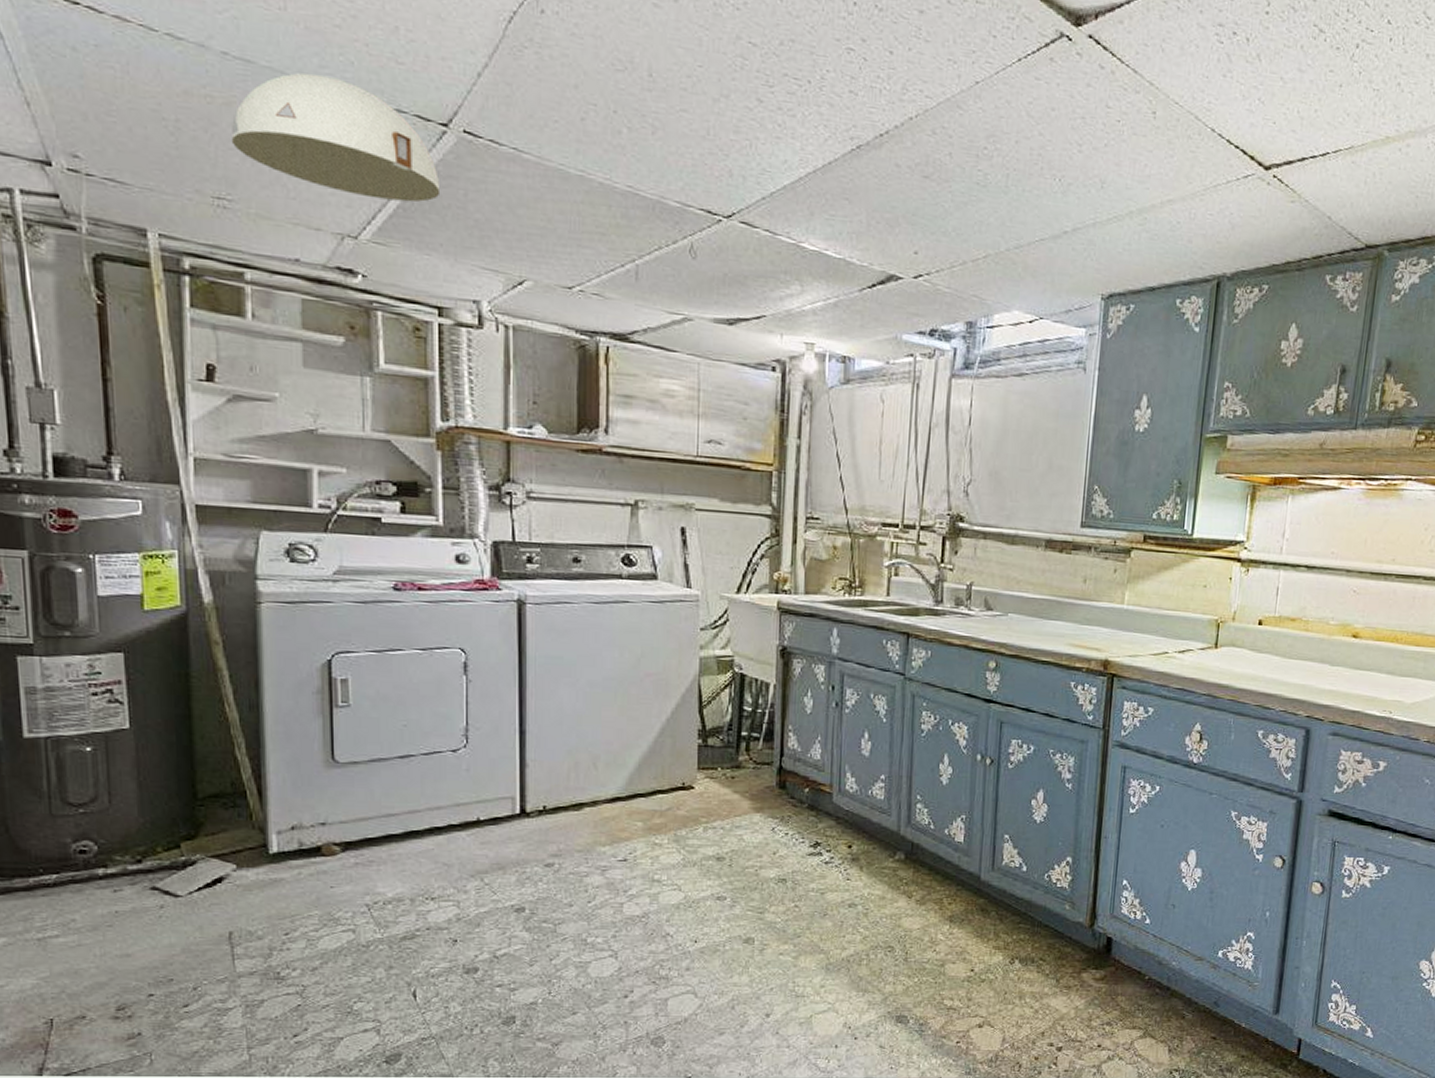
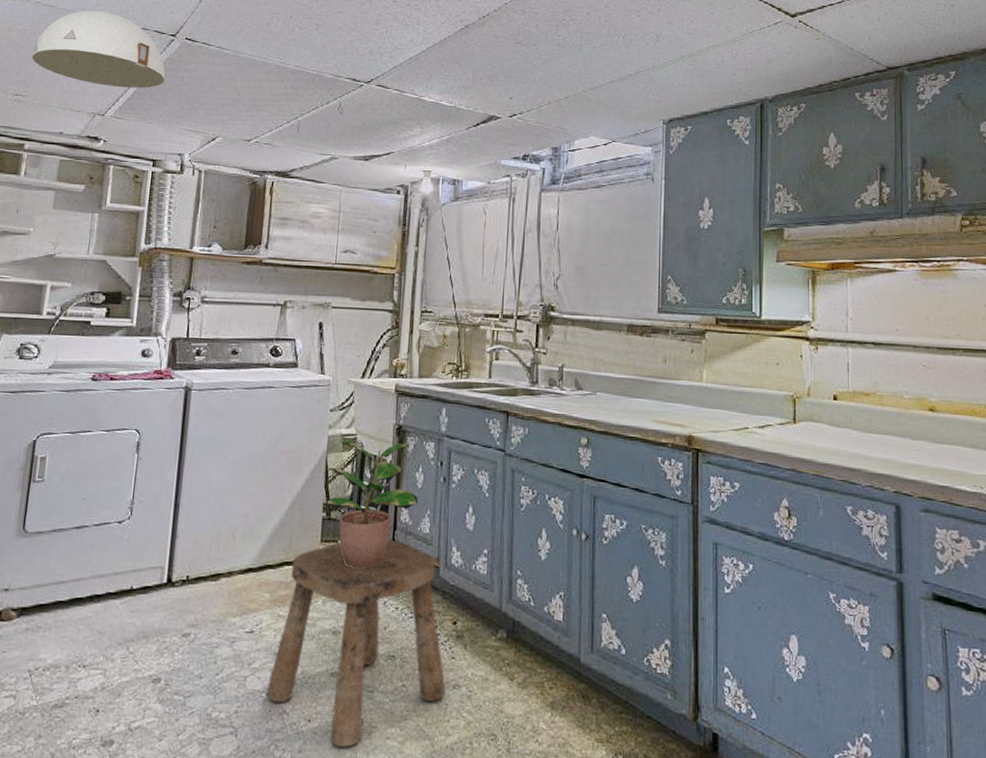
stool: none [646,766,841,964] -> present [265,539,446,748]
potted plant: none [699,662,807,795] -> present [326,440,418,568]

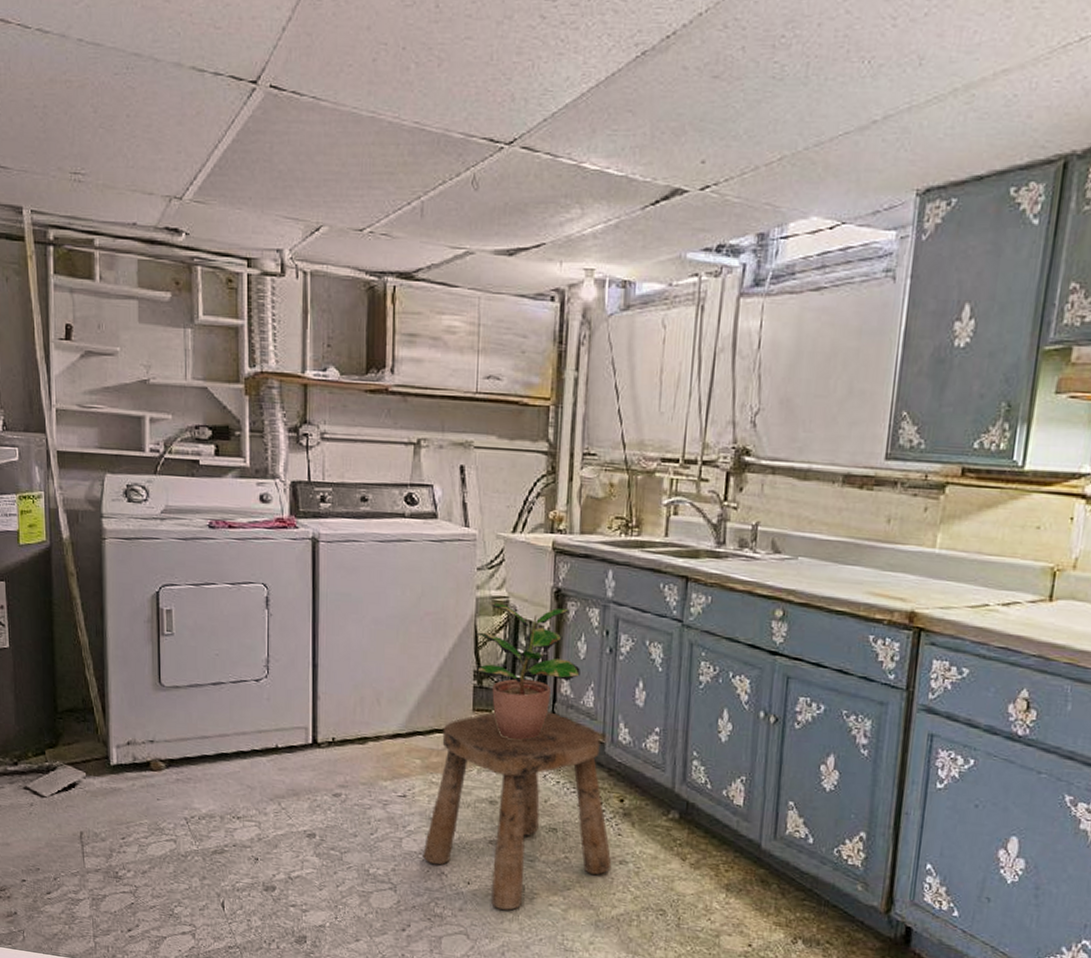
ceiling light: present [31,10,165,88] -> none [84,48,250,160]

